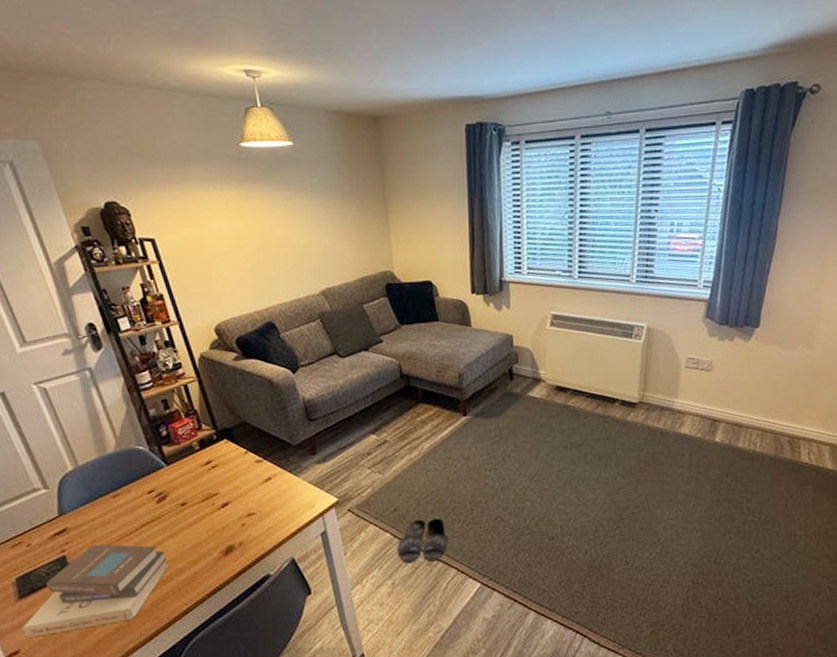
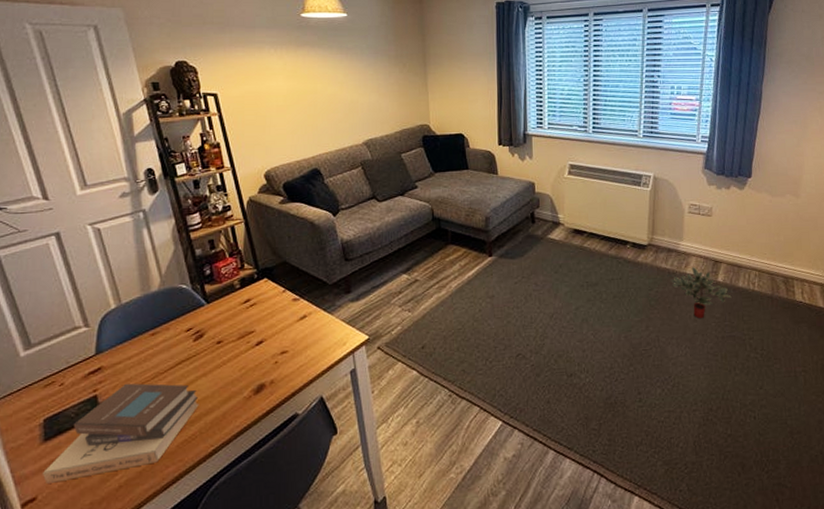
slippers: present [397,518,449,563] -> none [423,355,473,401]
potted plant: none [663,426,730,480] -> present [670,267,732,318]

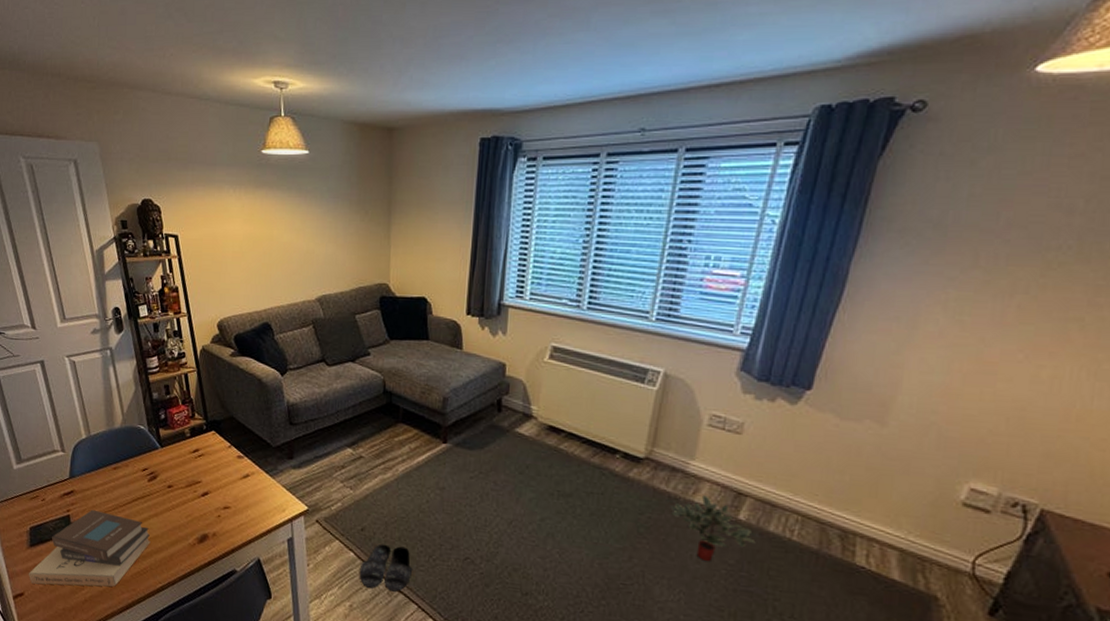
slippers: none [423,355,473,401] -> present [359,543,413,592]

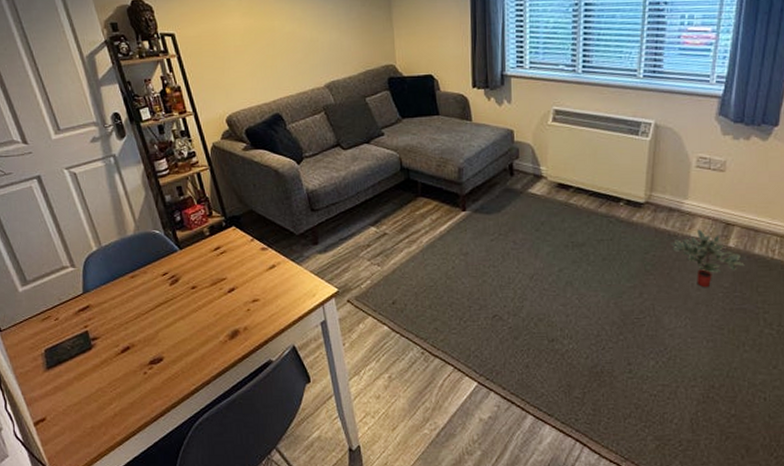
books: present [28,509,151,587] -> none [48,321,179,407]
slippers: present [359,543,413,592] -> none [394,313,446,357]

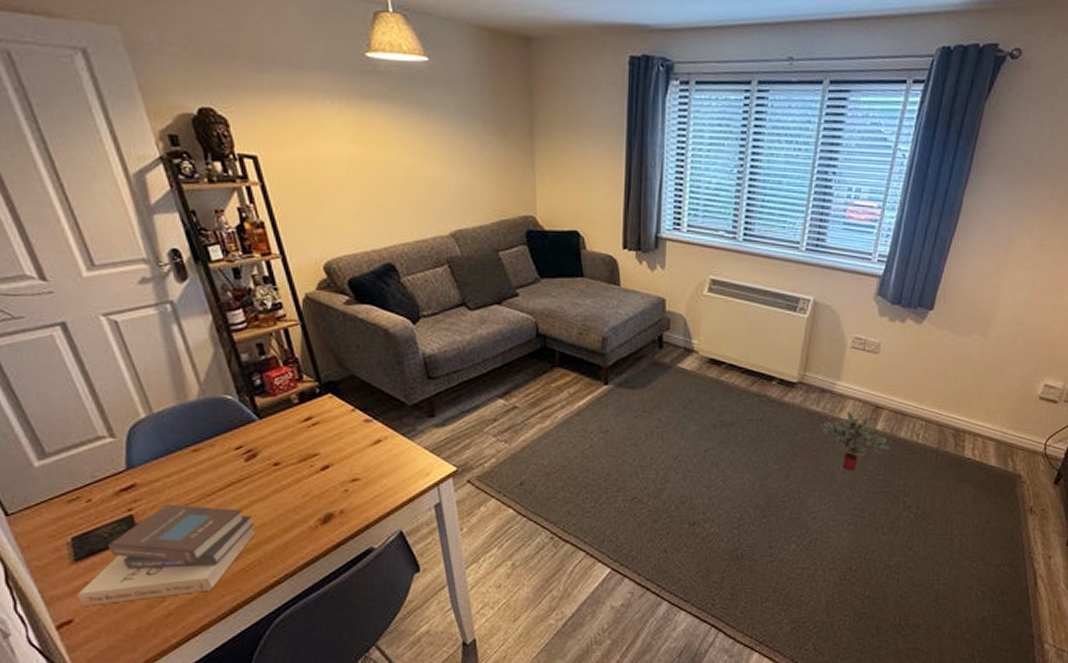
books: none [48,321,179,407] -> present [76,503,256,606]

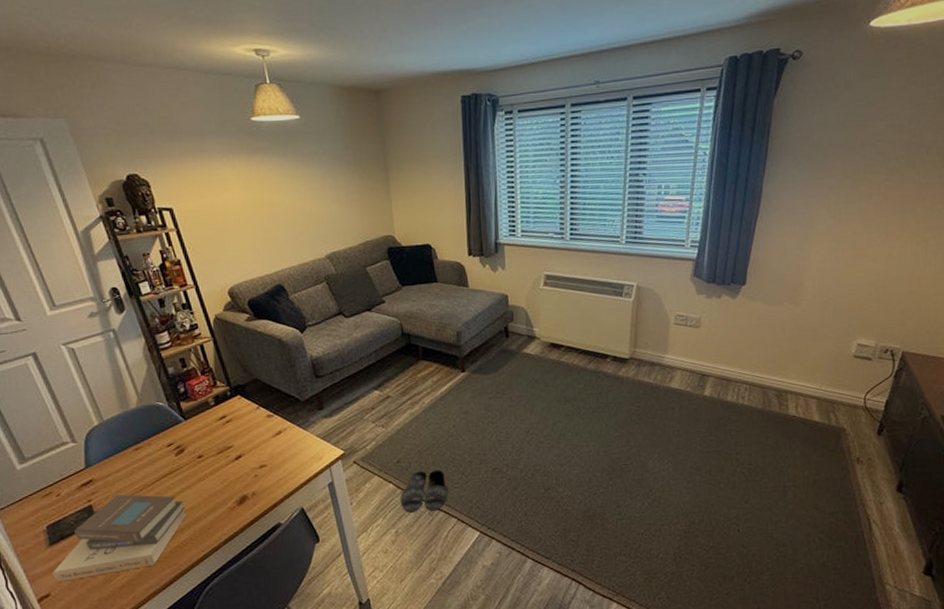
slippers: none [520,495,579,543] -> present [400,470,449,513]
potted plant: present [820,412,890,470] -> none [653,381,719,433]

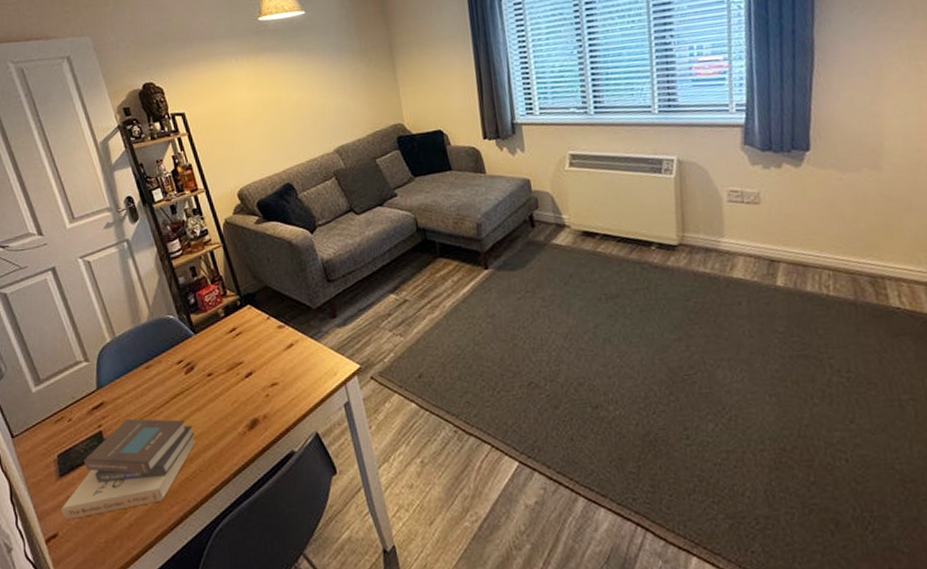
slippers: present [400,470,449,513] -> none [424,385,479,438]

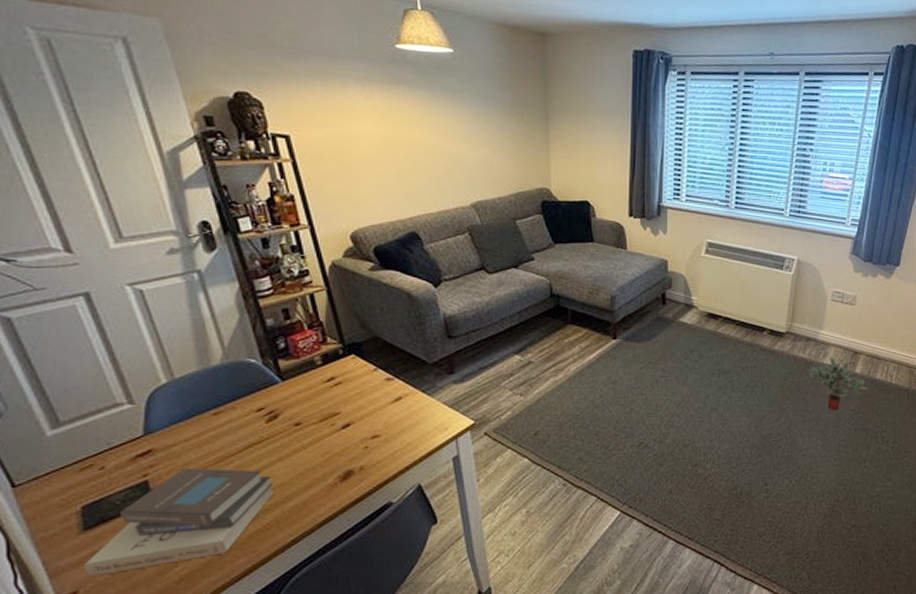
potted plant: none [712,269,798,334] -> present [807,357,868,410]

